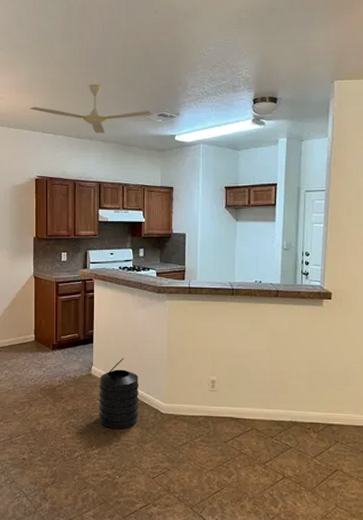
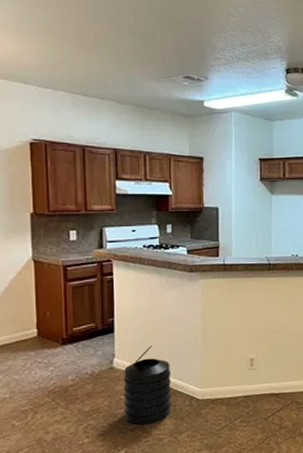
ceiling fan: present [30,83,152,134] -> none [18,33,177,94]

